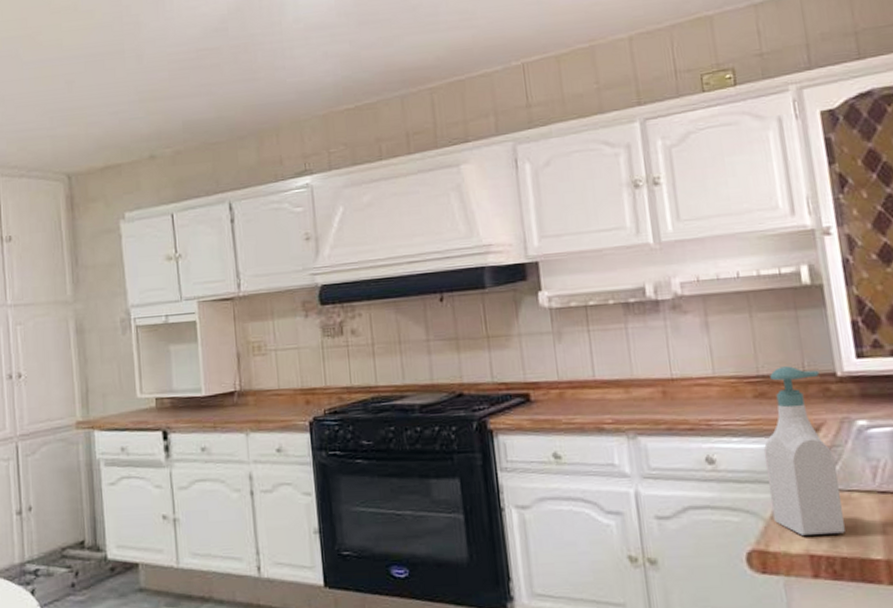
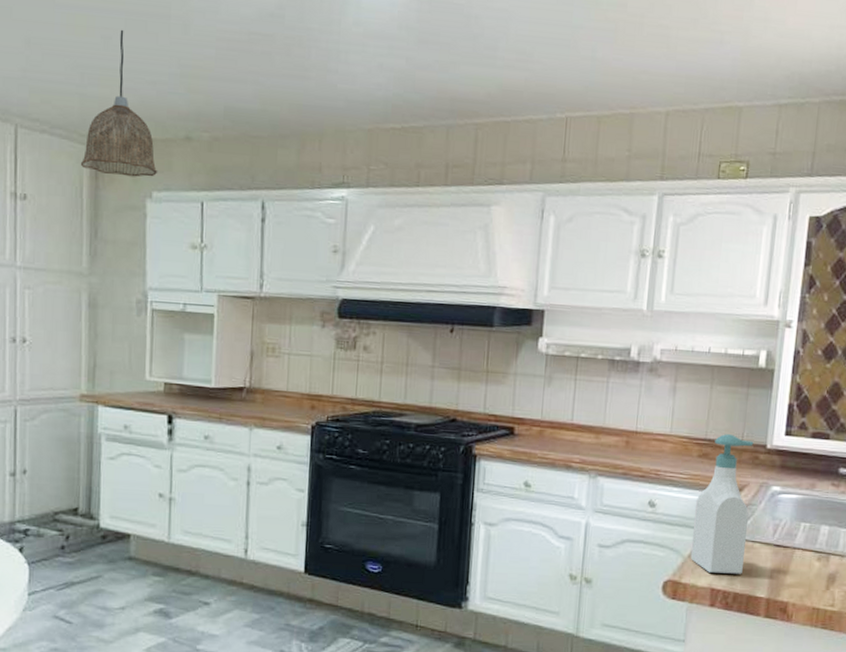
pendant lamp: none [56,71,128,204] -> present [80,29,158,177]

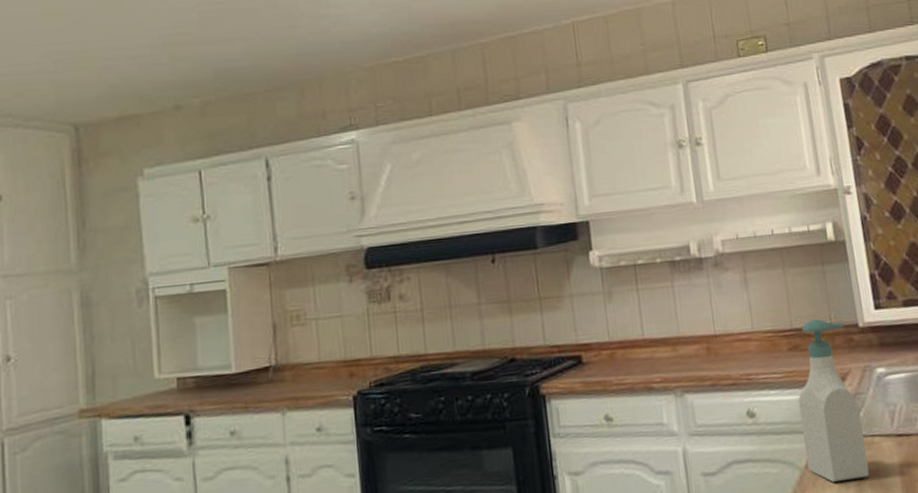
pendant lamp: present [80,29,158,177] -> none [60,10,148,159]

